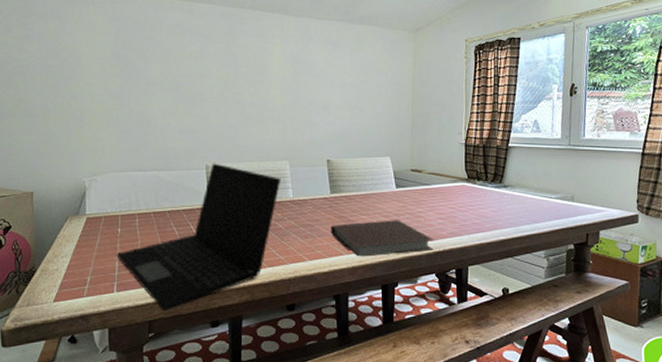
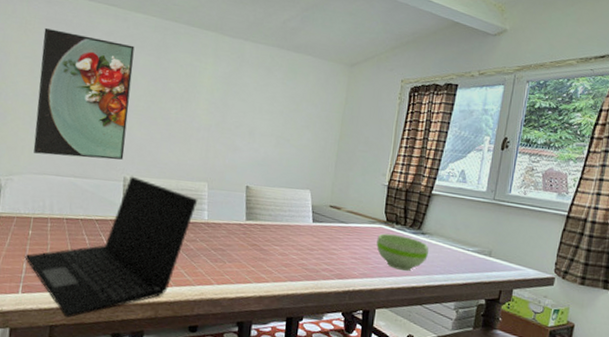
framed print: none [112,28,204,151] -> present [33,28,135,160]
notebook: present [330,220,434,257] -> none [241,252,345,290]
bowl: none [461,191,512,225] -> present [376,233,429,271]

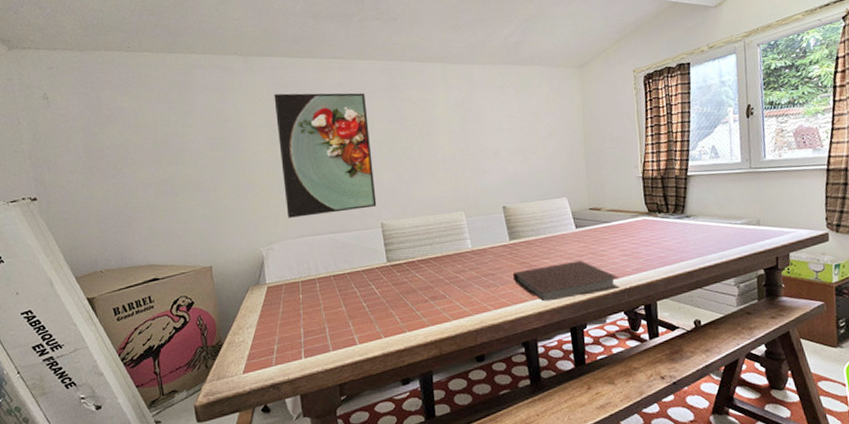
laptop: present [24,176,198,318] -> none [300,220,459,374]
notebook: none [241,252,345,290] -> present [512,260,619,302]
bowl: present [376,233,429,271] -> none [643,223,697,258]

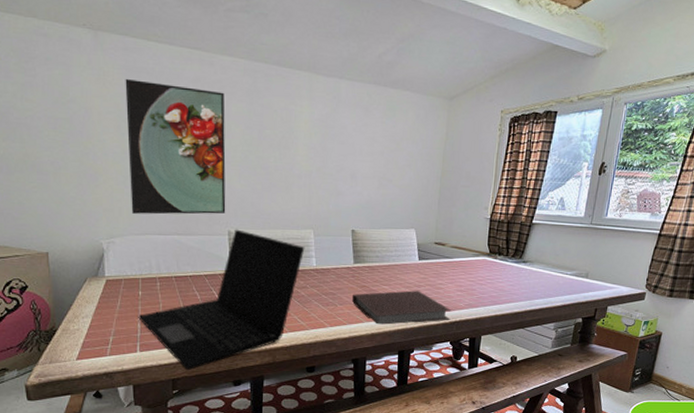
laptop: none [300,220,459,374] -> present [138,229,305,371]

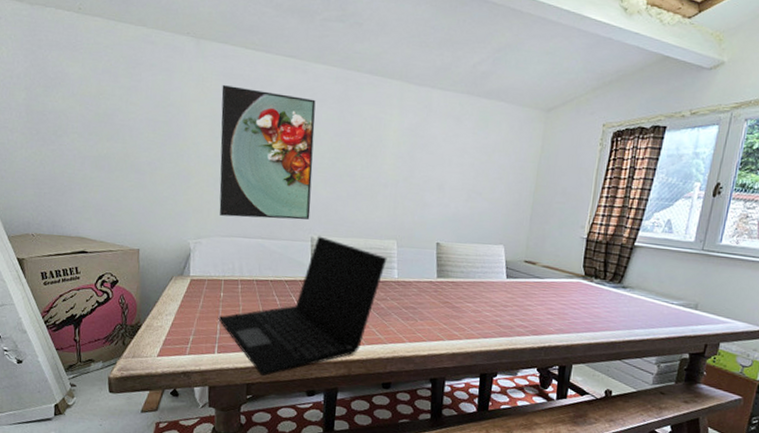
notebook: present [351,290,452,325] -> none [433,309,540,346]

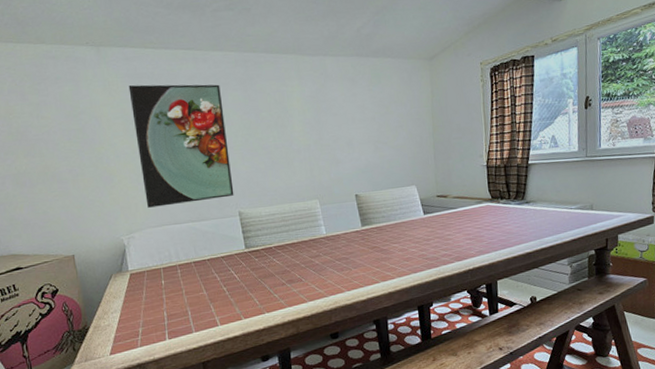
laptop: present [218,236,387,377] -> none [163,209,313,353]

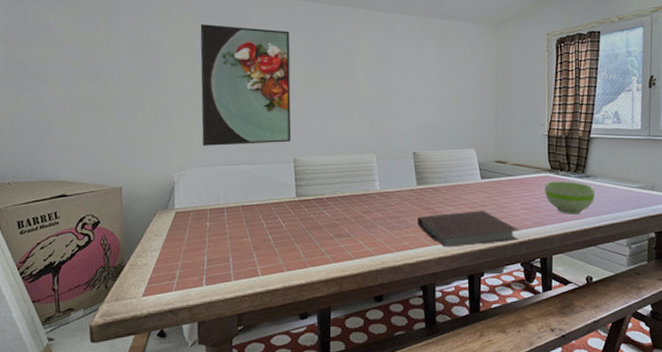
notebook: none [364,244,464,283] -> present [416,210,519,248]
bowl: none [486,208,536,241] -> present [544,181,595,214]

